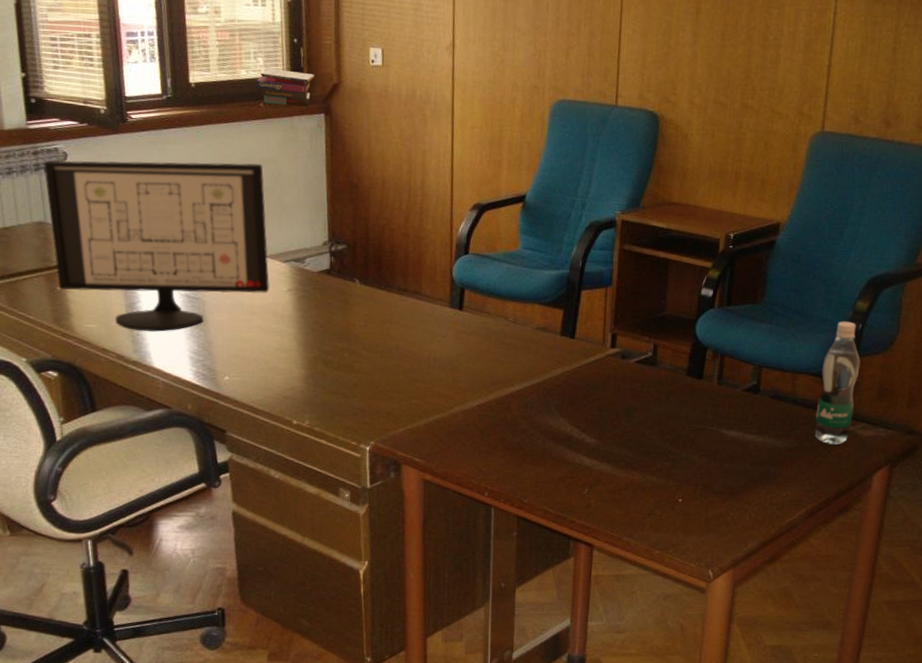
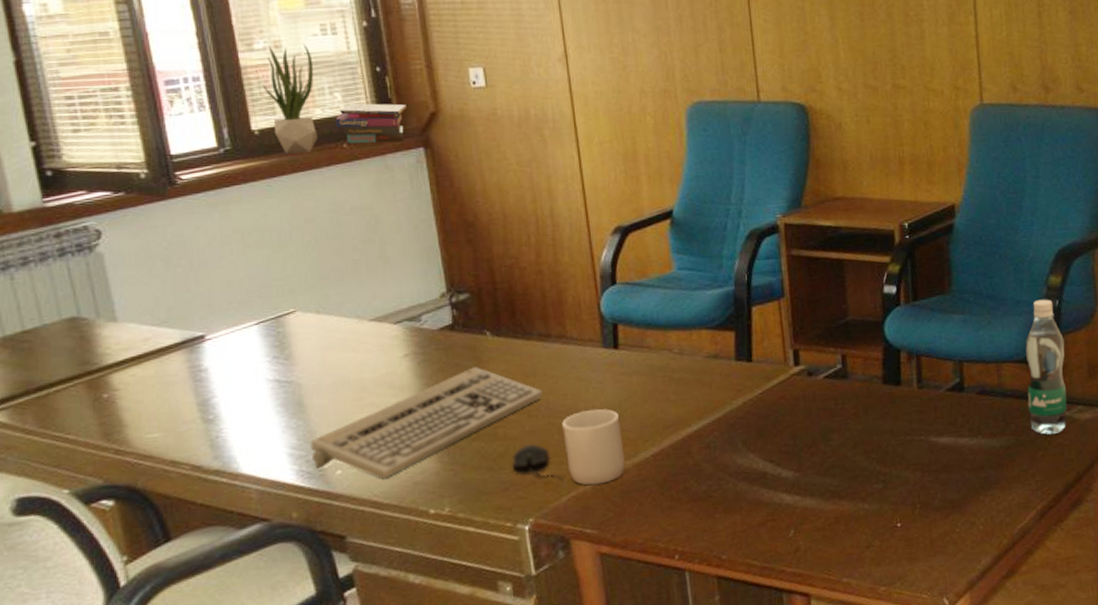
computer monitor: present [43,160,270,332] -> none [69,213,381,432]
potted plant: none [202,11,244,107] -> present [263,43,319,154]
computer keyboard: none [207,308,395,389] -> present [310,367,543,479]
computer mouse: none [363,379,403,413] -> present [512,444,564,479]
mug: none [407,358,456,423] -> present [562,409,626,486]

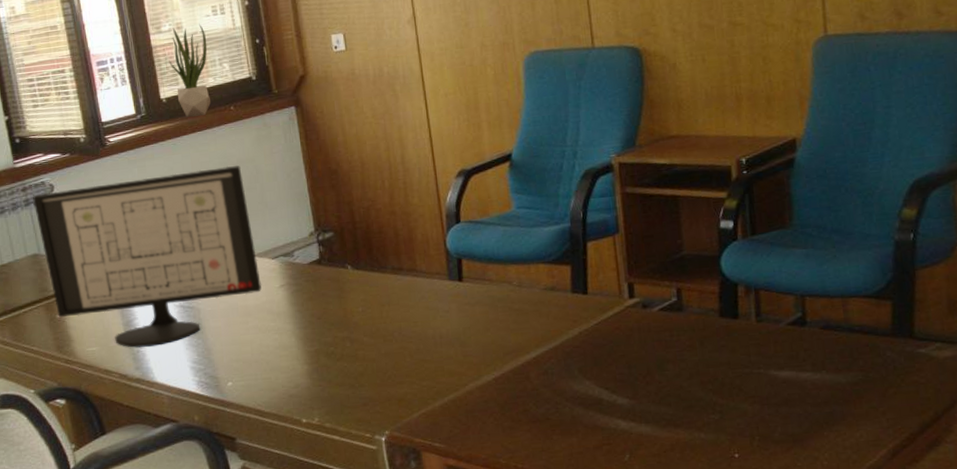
computer monitor: none [69,213,381,432] -> present [32,166,262,348]
computer keyboard: present [310,367,543,479] -> none [207,296,396,391]
books: present [335,103,407,144] -> none [224,70,281,106]
computer mouse: present [512,444,564,479] -> none [370,365,415,397]
mug: present [562,409,626,486] -> none [413,335,470,404]
bottle: present [1025,299,1068,435] -> none [874,232,924,372]

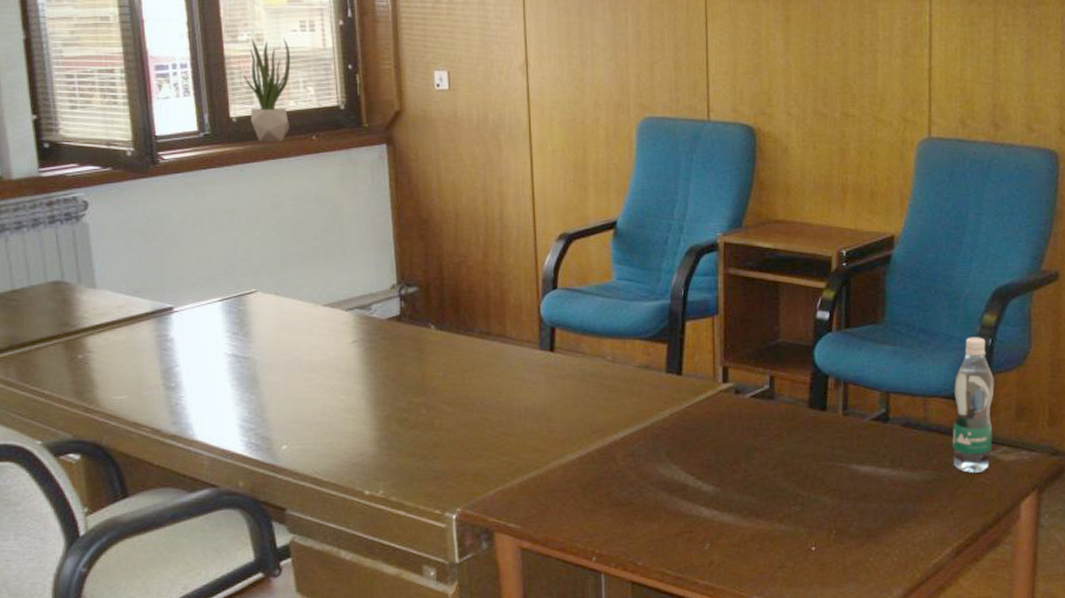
computer monitor: present [32,166,262,348] -> none [59,202,332,399]
bottle: none [874,232,924,372] -> present [952,337,994,473]

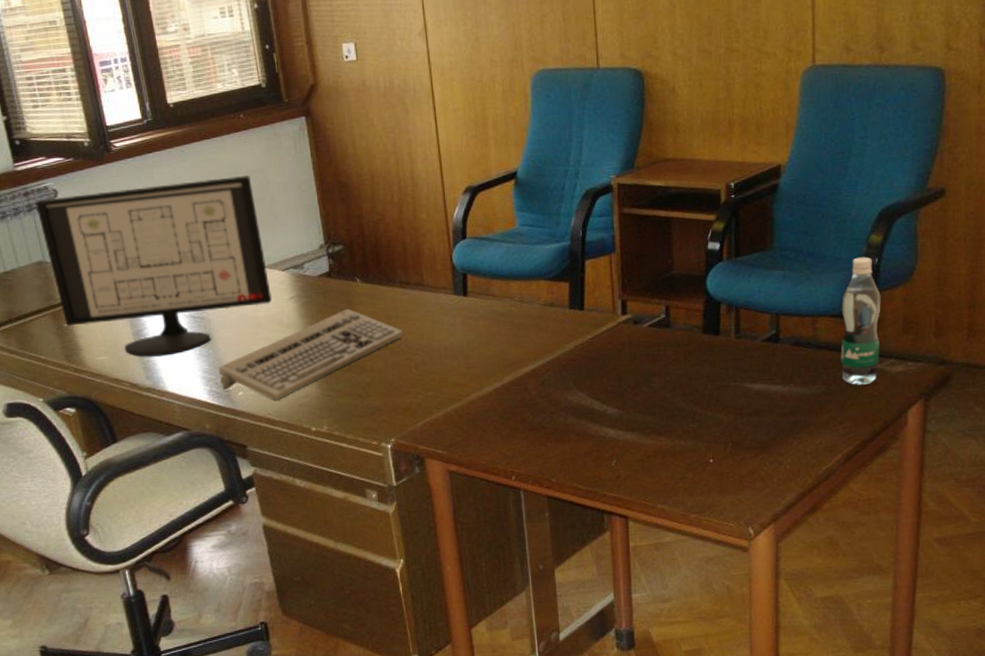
computer monitor: none [59,202,332,399] -> present [35,175,273,357]
potted plant: present [244,38,291,142] -> none [176,25,220,124]
computer keyboard: none [260,358,479,457] -> present [218,309,403,400]

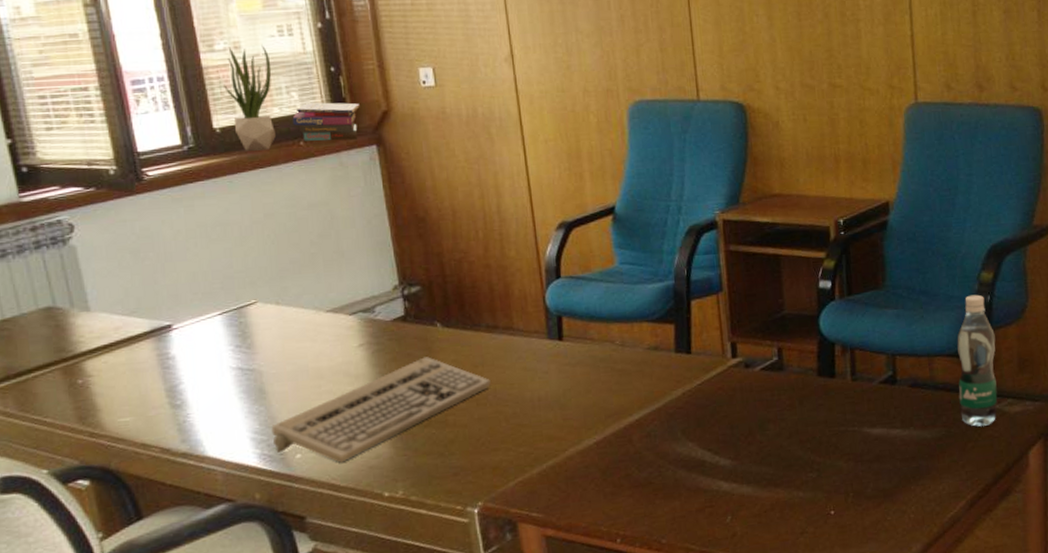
computer monitor: present [35,175,273,357] -> none [44,209,338,417]
potted plant: none [176,25,220,124] -> present [224,44,277,151]
books: none [233,77,291,114] -> present [292,102,360,142]

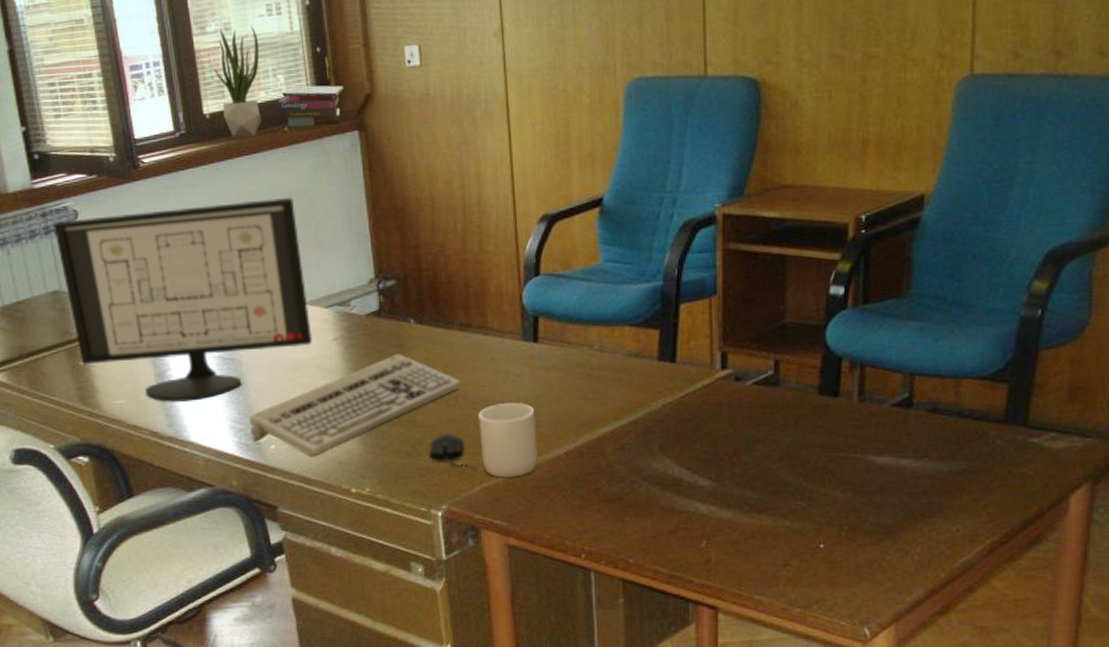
computer monitor: none [44,209,338,417] -> present [53,197,313,402]
computer mouse: none [462,431,511,465] -> present [429,433,477,469]
mug: none [509,398,570,471] -> present [478,402,538,478]
bottle: present [956,294,998,427] -> none [988,307,1043,462]

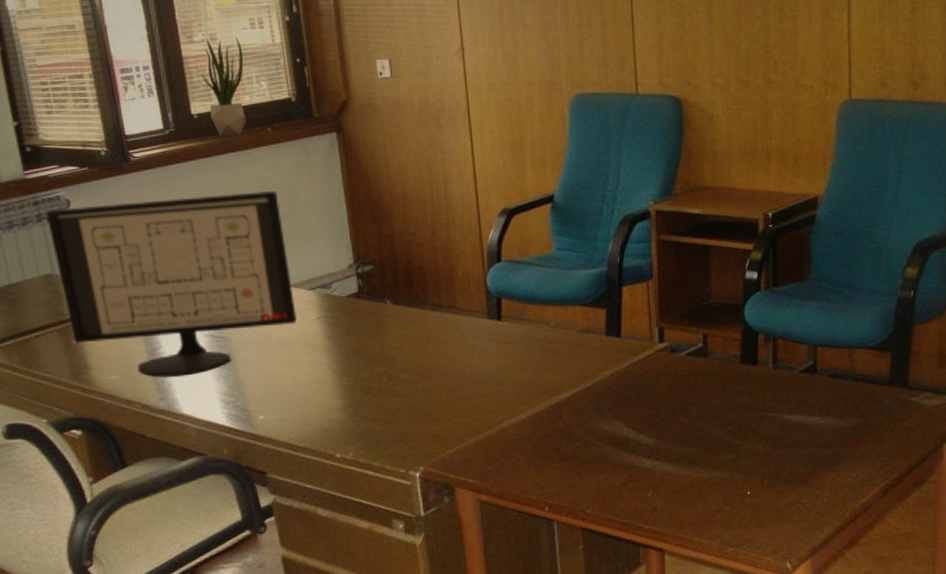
computer keyboard: present [249,354,461,456] -> none [238,331,434,425]
books: present [277,85,344,127] -> none [261,91,322,128]
computer mouse: present [429,433,477,469] -> none [407,401,450,434]
mug: present [478,402,538,478] -> none [450,373,504,441]

